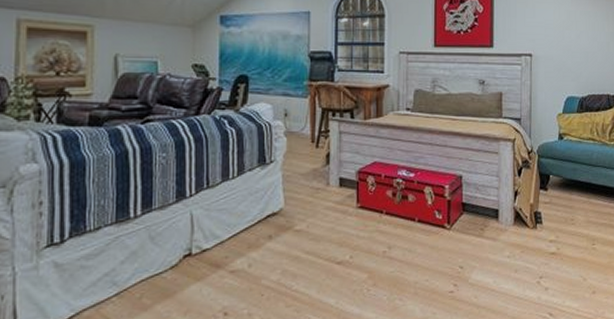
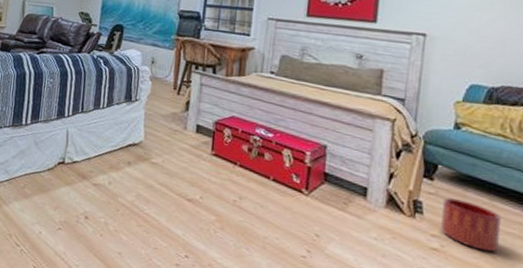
planter: none [556,203,597,245] -> present [441,197,502,252]

